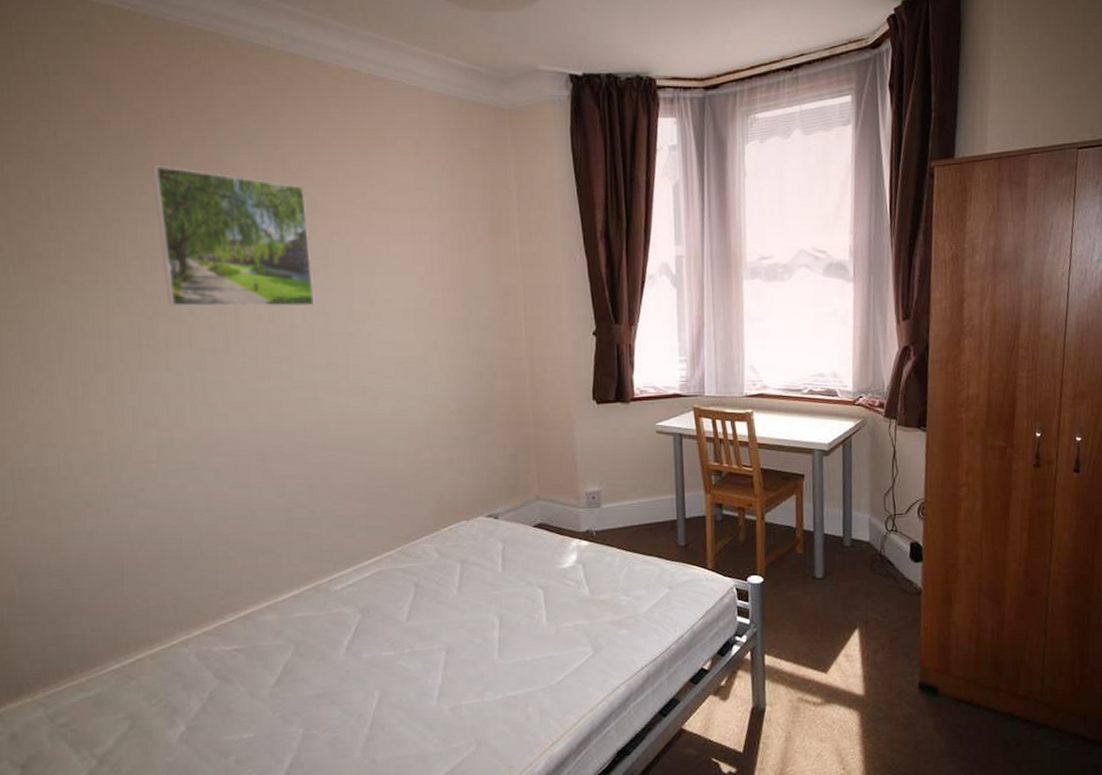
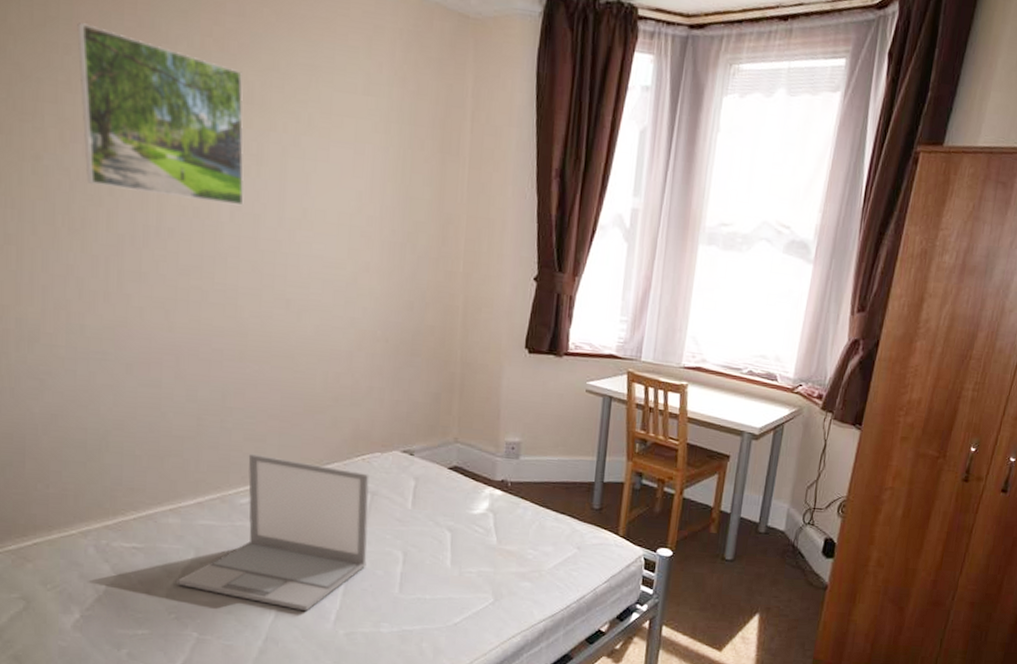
laptop: none [279,539,464,691] -> present [177,453,369,612]

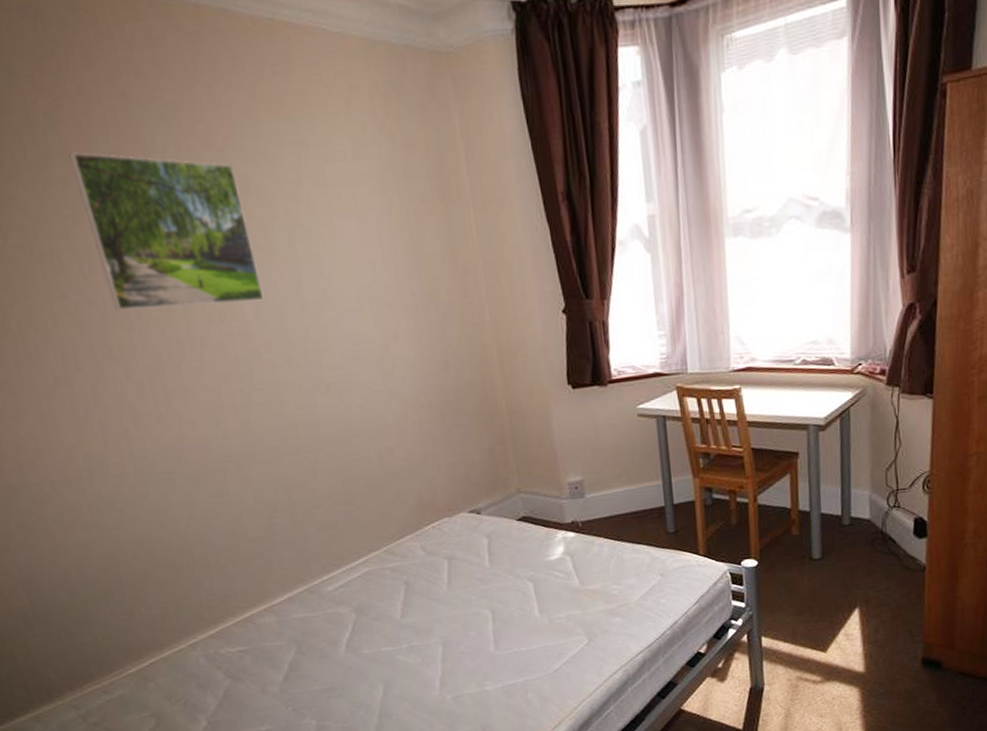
laptop: present [177,453,369,612] -> none [286,540,459,683]

